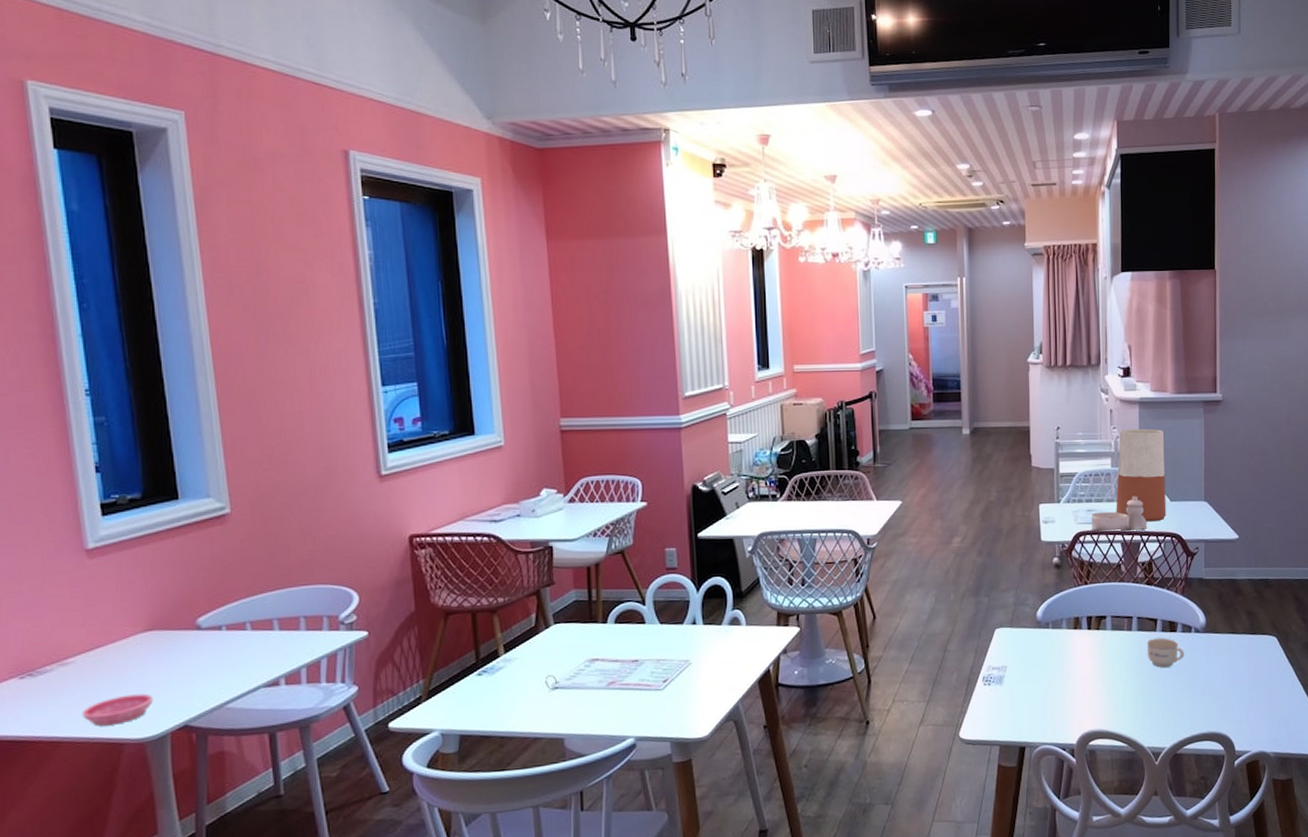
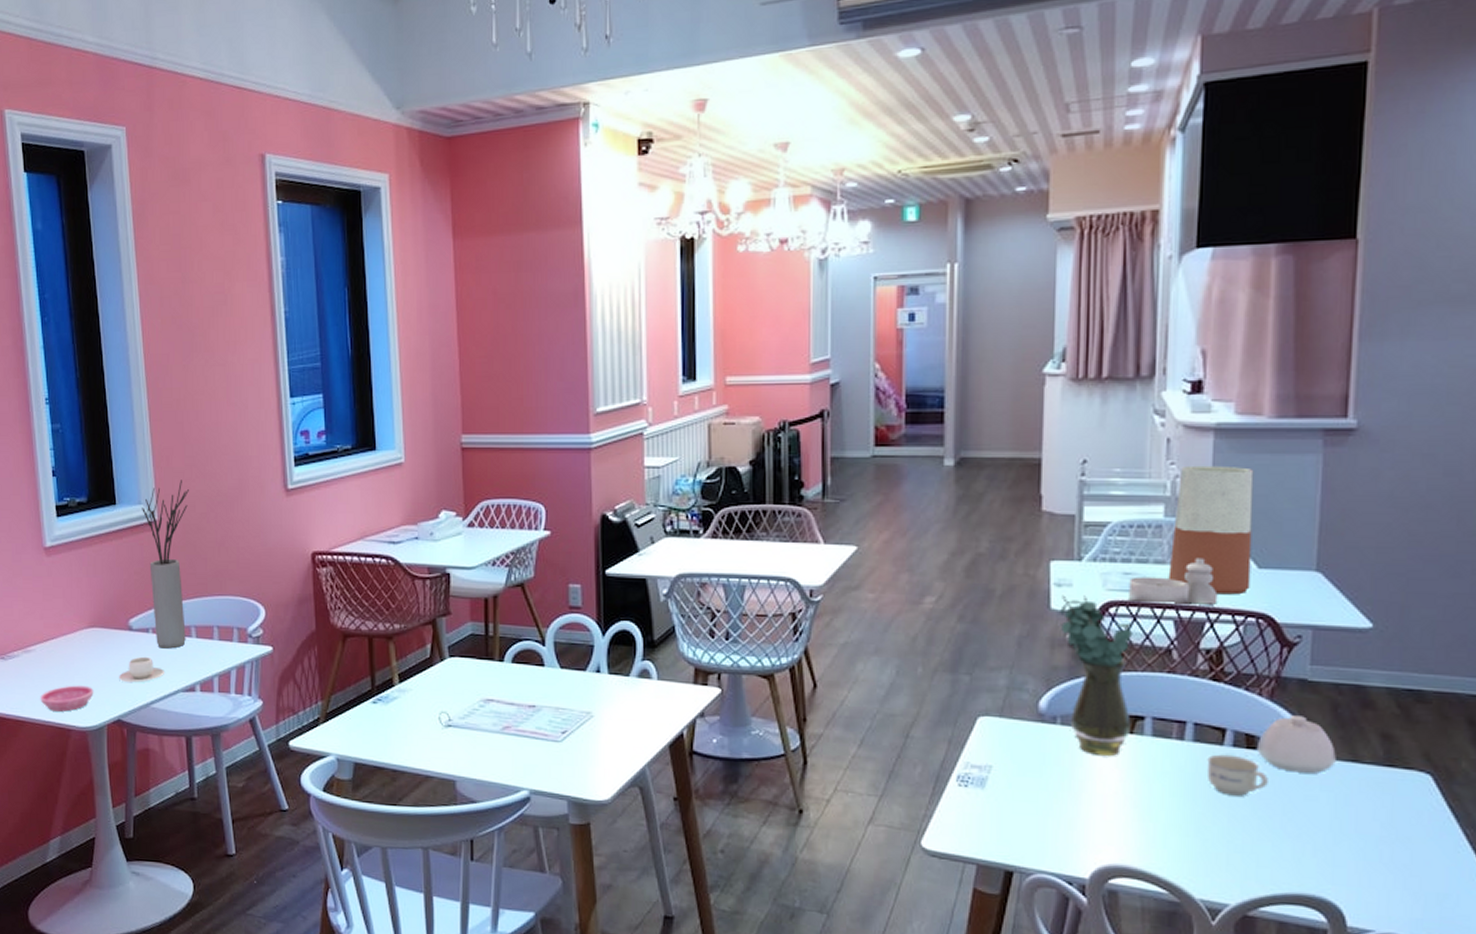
teacup: none [184,655,243,685] -> present [118,656,166,684]
vase: none [211,470,268,645] -> present [142,480,189,649]
vase: none [1047,529,1098,649] -> present [1060,595,1133,756]
sugar bowl: none [1176,604,1223,646] -> present [1256,715,1336,774]

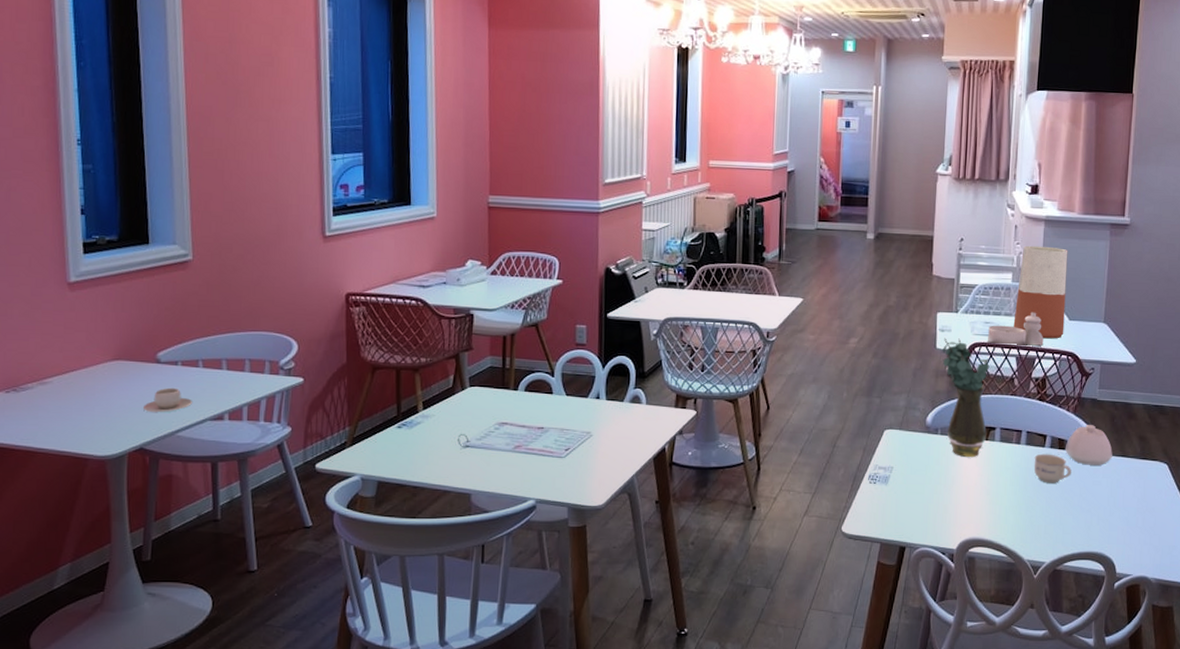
saucer: present [40,685,94,712] -> none [55,415,115,442]
vase: present [142,480,189,649] -> none [176,223,226,380]

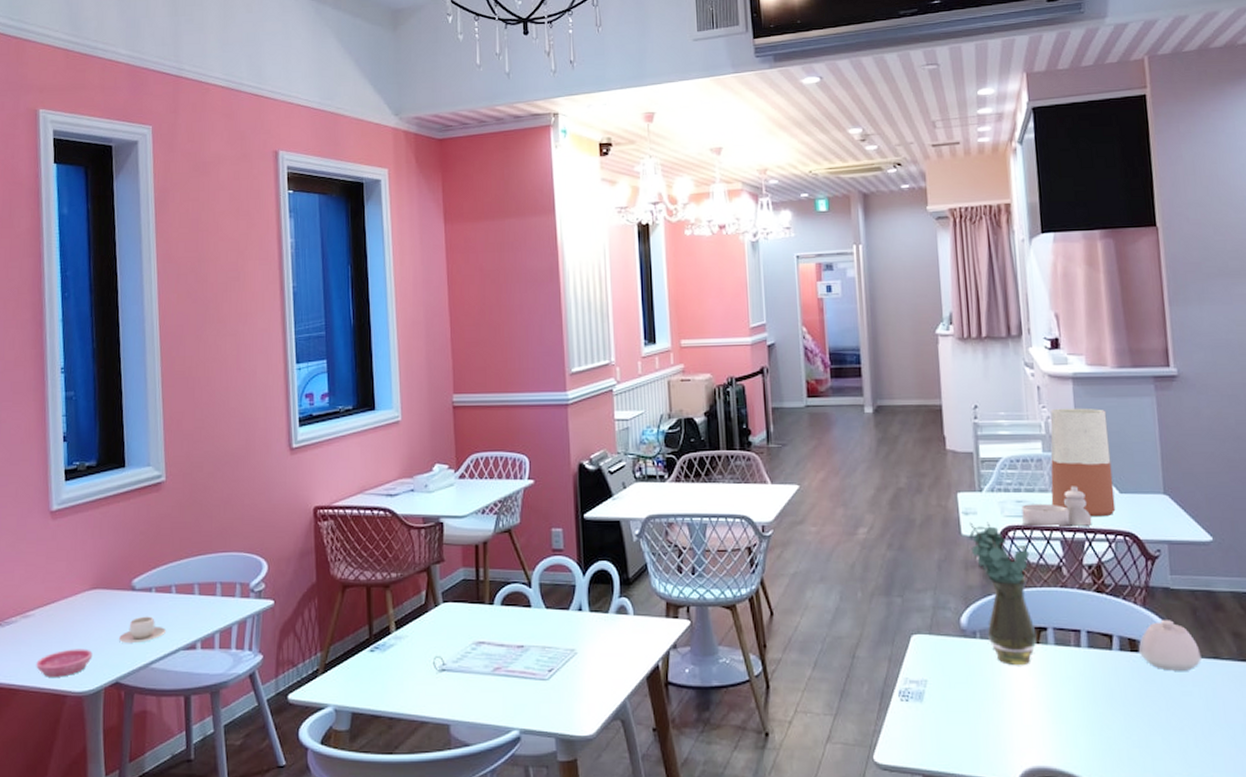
saucer: none [55,415,115,442] -> present [36,649,93,677]
cup: present [1033,453,1072,483] -> none [1101,658,1152,695]

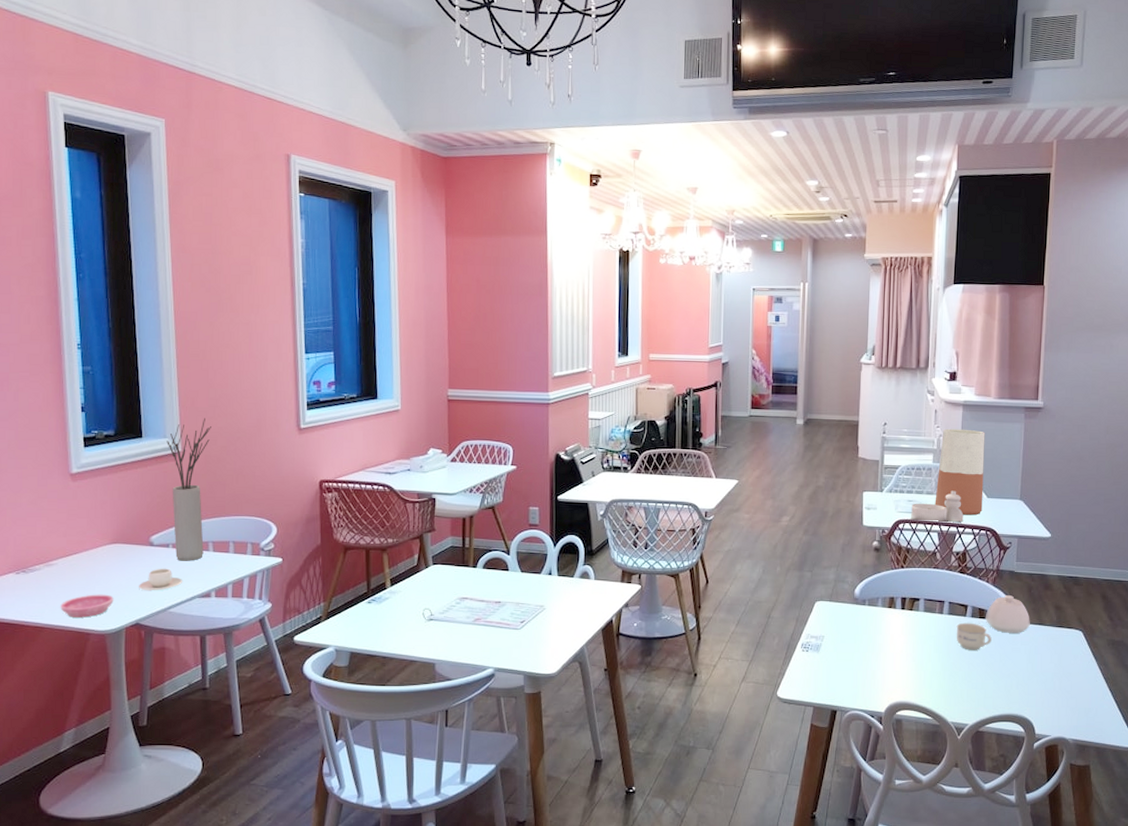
vase: none [150,442,197,607] -> present [167,418,211,561]
vase: present [969,522,1037,665] -> none [869,515,913,626]
cup: none [1101,658,1152,695] -> present [956,622,992,650]

